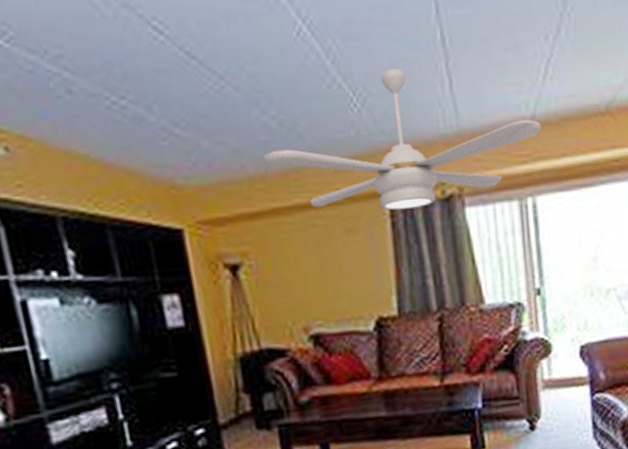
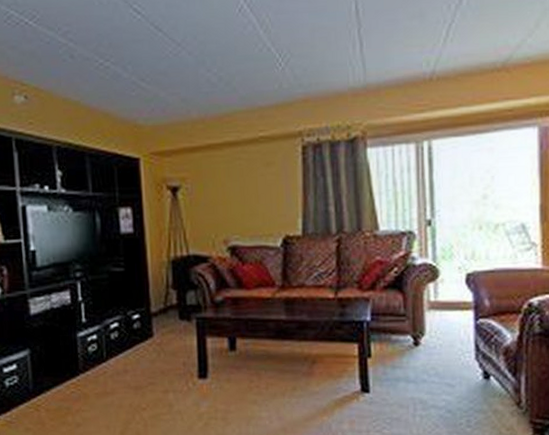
ceiling fan: present [263,69,541,211] -> none [204,36,439,149]

